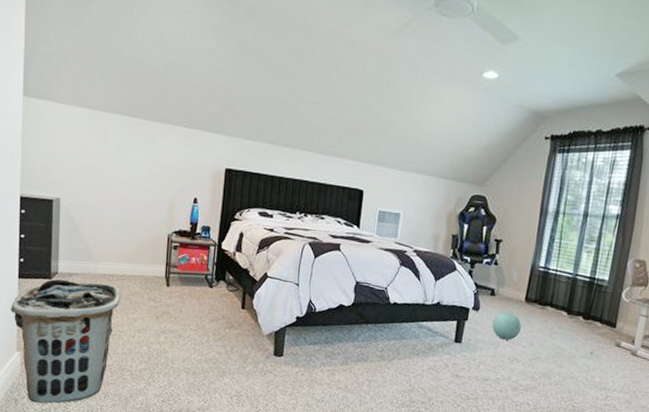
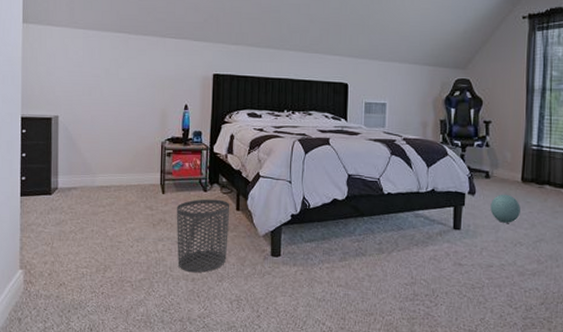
clothes hamper: present [11,279,122,404] -> none [14,194,119,321]
waste bin: none [179,294,236,367] -> present [176,198,230,272]

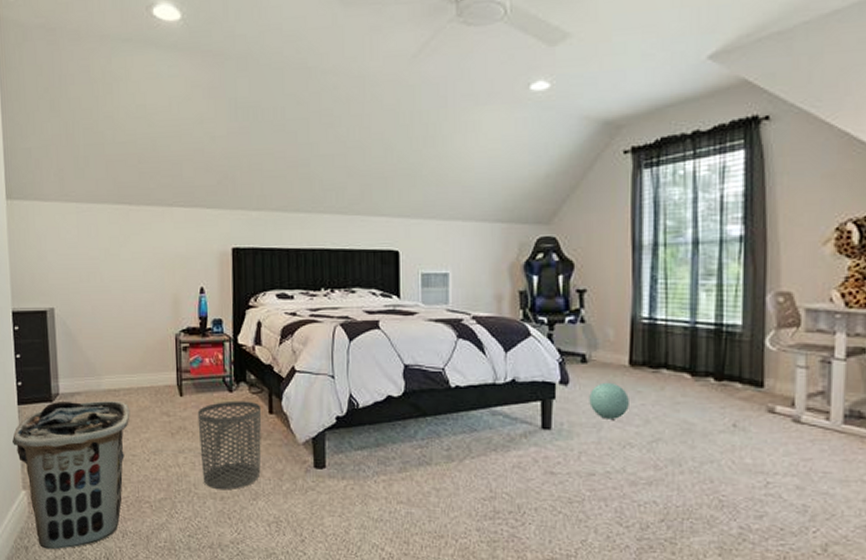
clothes hamper: none [14,194,119,321] -> present [12,401,130,550]

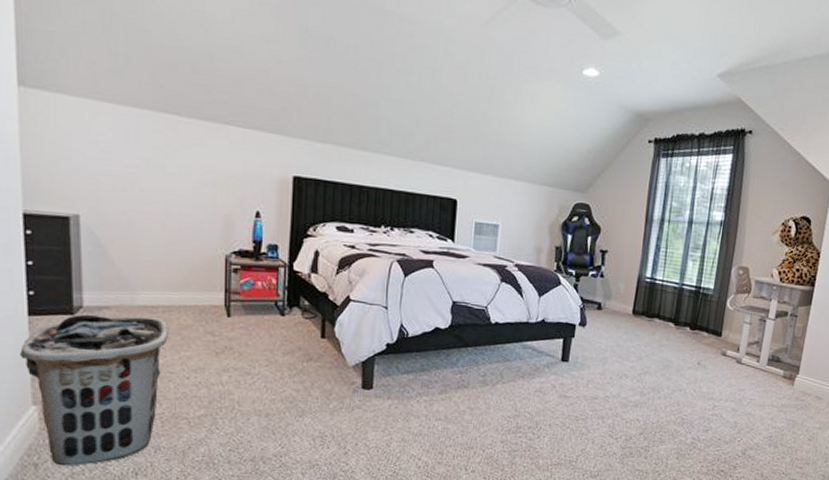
waste bin: present [197,400,262,489] -> none [245,324,314,407]
ball: present [589,382,629,419] -> none [599,326,629,356]

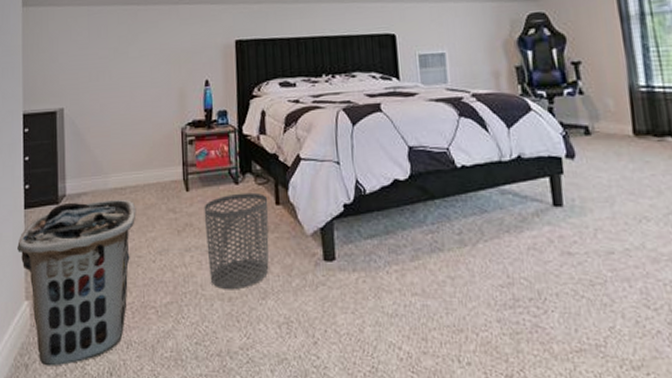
waste bin: none [245,324,314,407] -> present [204,192,269,289]

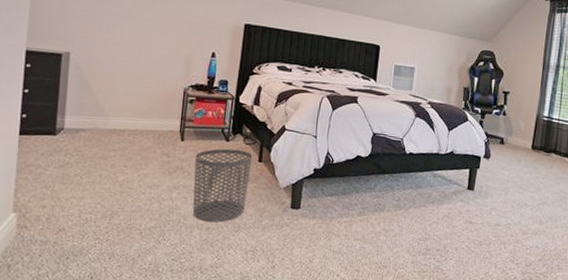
clothes hamper: present [17,200,137,366] -> none [9,135,133,268]

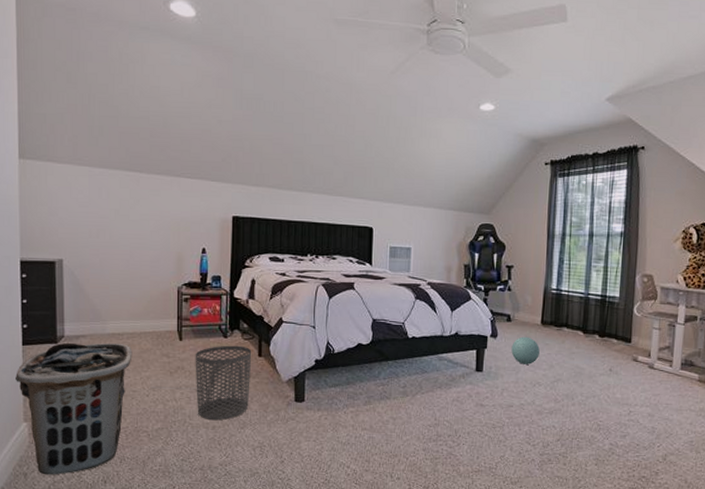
clothes hamper: none [9,135,133,268] -> present [16,342,133,475]
ball: none [502,159,529,186] -> present [511,336,540,365]

